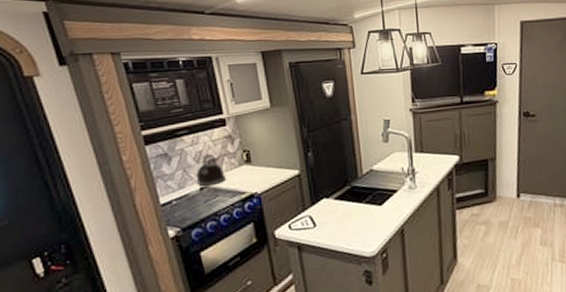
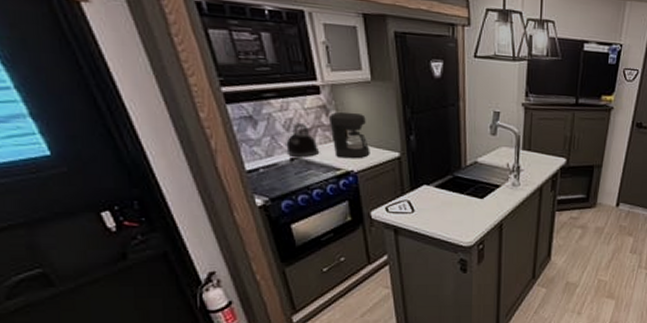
coffee maker: none [234,138,272,182] -> present [329,111,370,159]

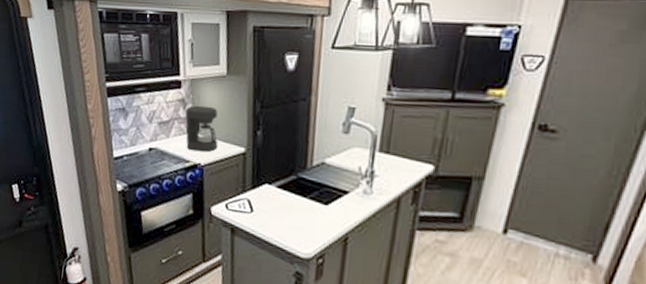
kettle: present [288,123,319,158] -> none [148,116,173,149]

